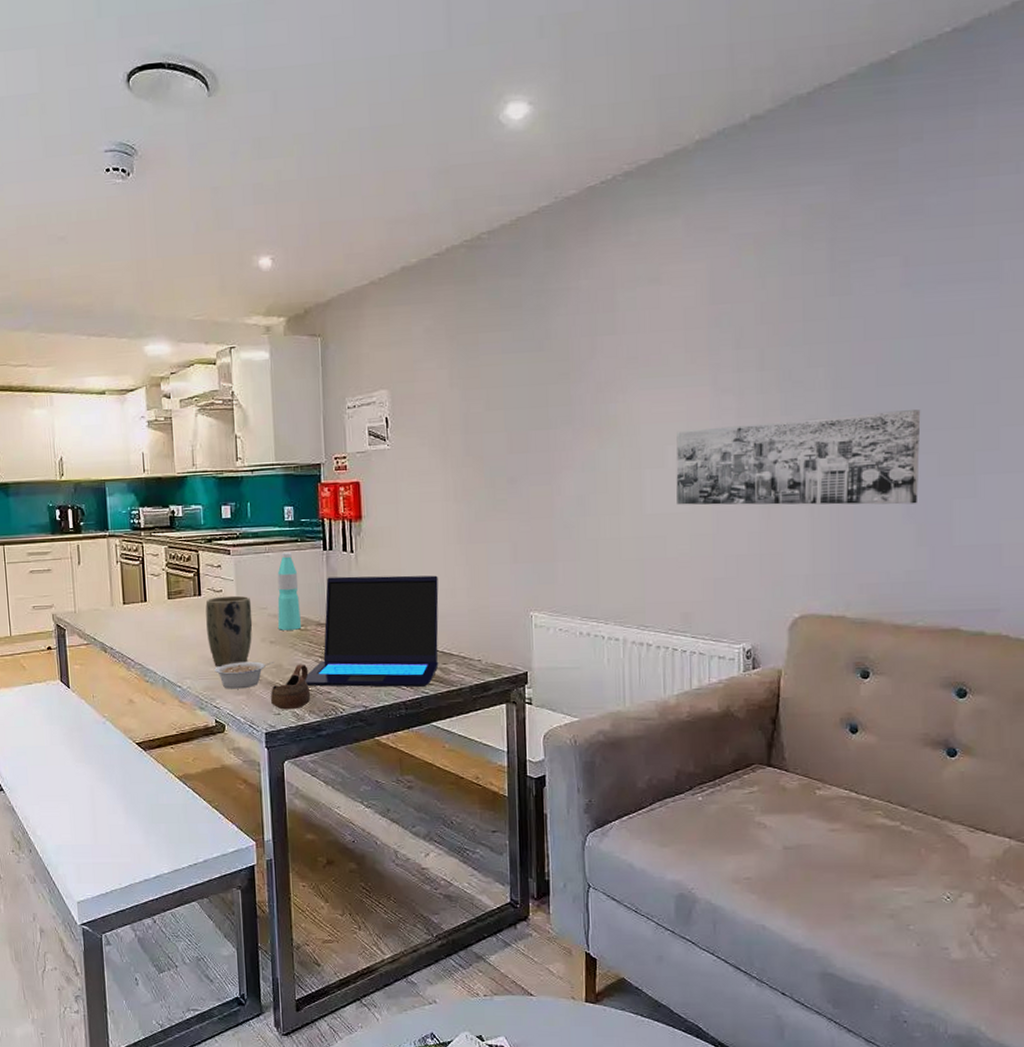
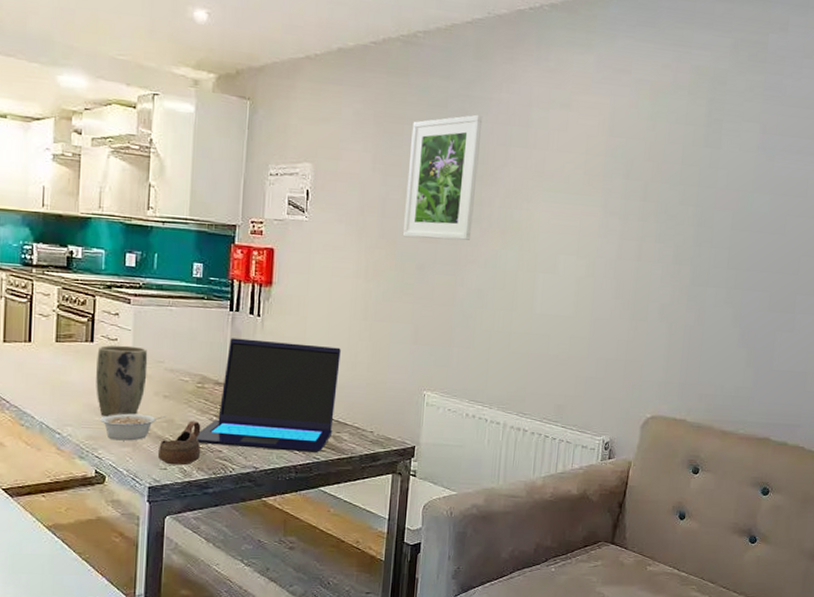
water bottle: present [277,552,302,630] -> none [173,308,201,387]
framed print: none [487,308,564,451] -> present [402,114,483,241]
wall art: present [676,410,921,505] -> none [562,243,761,332]

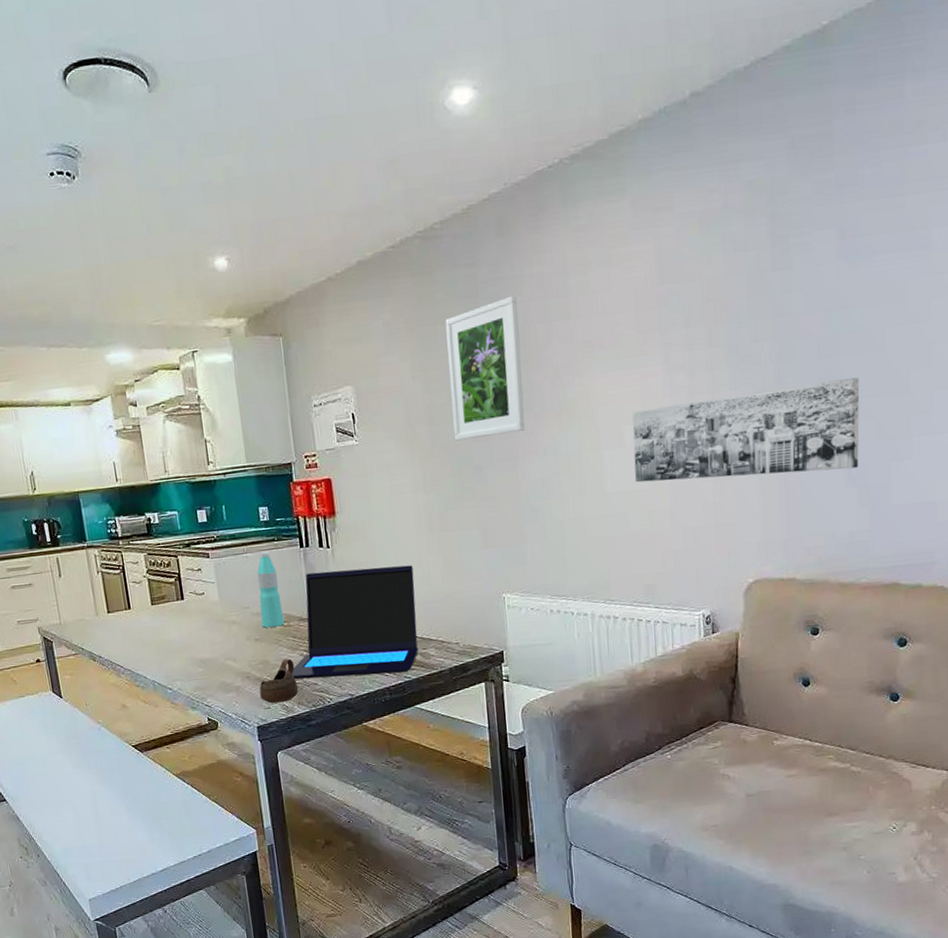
plant pot: present [96,345,148,416] -> none [189,597,238,667]
legume: present [100,413,166,441] -> none [203,657,261,688]
water bottle: none [173,308,201,387] -> present [257,551,285,628]
wall art: none [562,243,761,332] -> present [632,377,860,483]

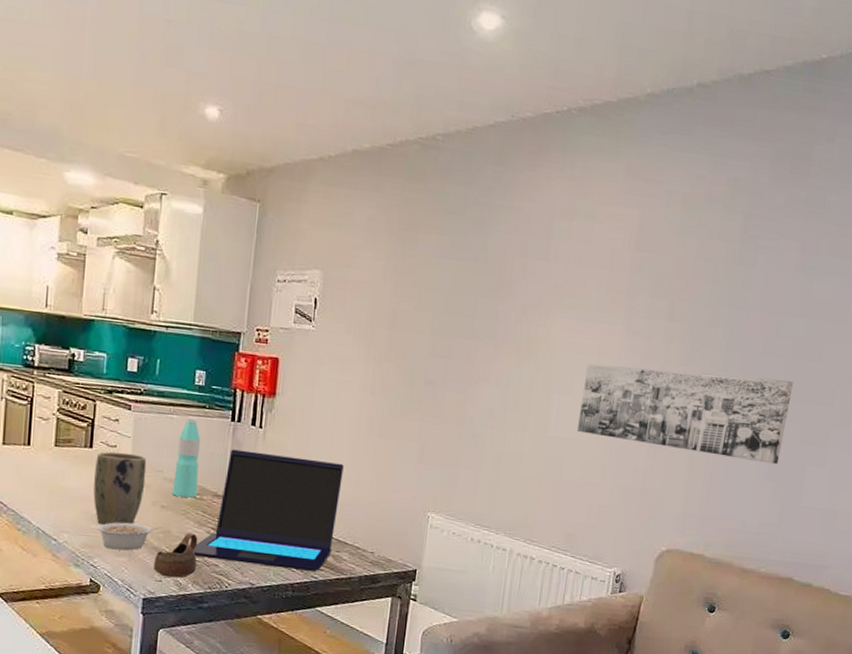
plant pot: none [189,597,238,667] -> present [93,452,147,525]
legume: none [203,657,261,688] -> present [96,522,163,551]
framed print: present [445,295,525,441] -> none [412,223,502,357]

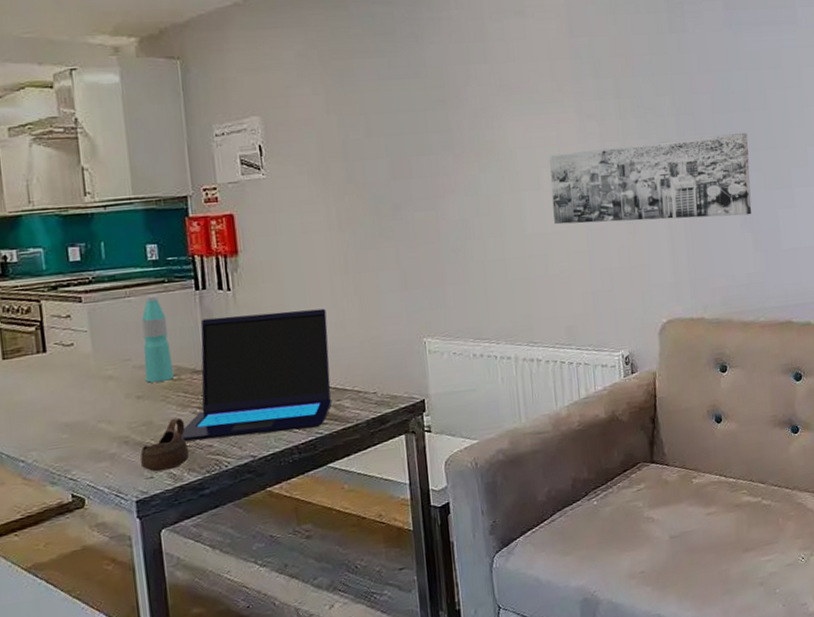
plant pot: present [93,452,147,525] -> none [52,348,114,432]
legume: present [96,522,163,551] -> none [68,418,143,457]

